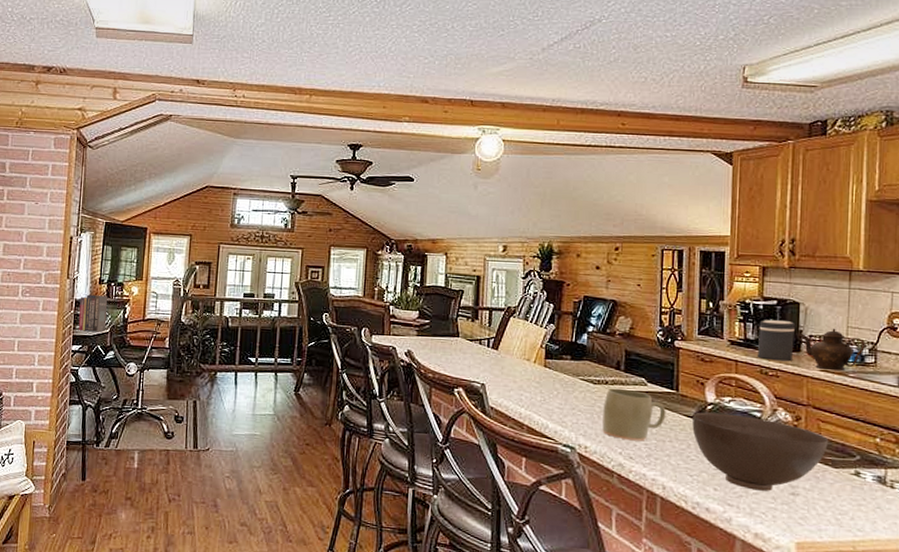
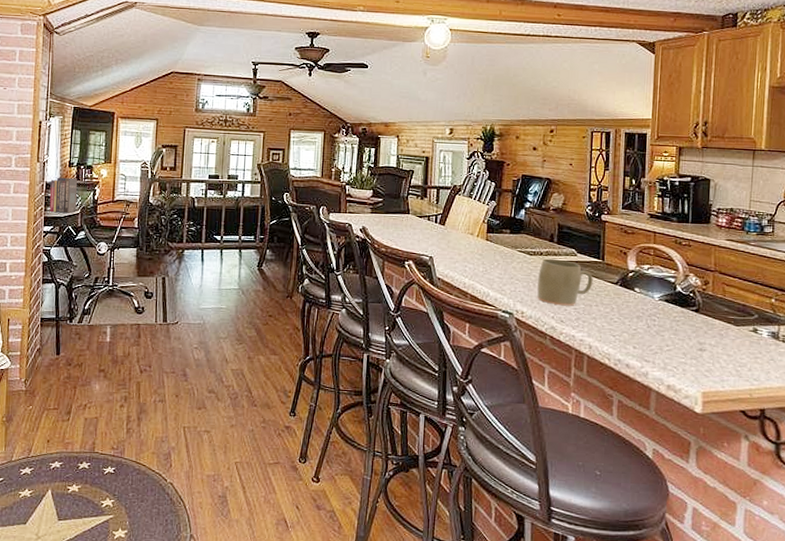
bowl: present [692,412,829,491] -> none [616,279,732,348]
cylinder: present [758,320,795,361] -> none [673,195,706,232]
teapot: present [797,328,866,371] -> none [707,201,766,240]

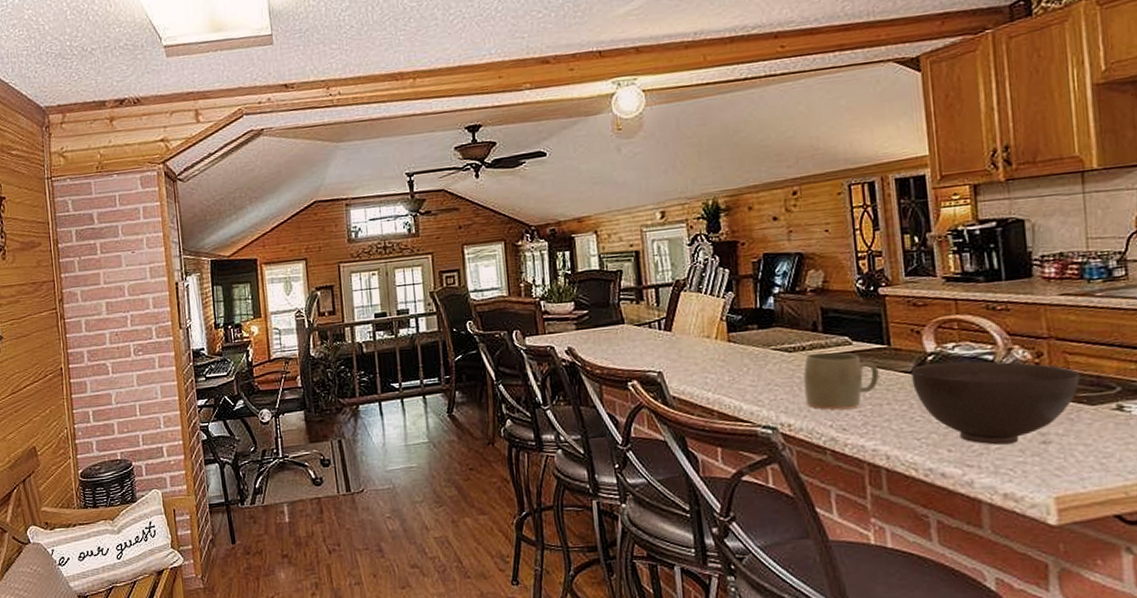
books: present [49,177,78,214] -> none [197,340,231,384]
bowl: none [616,279,732,348] -> present [911,361,1081,445]

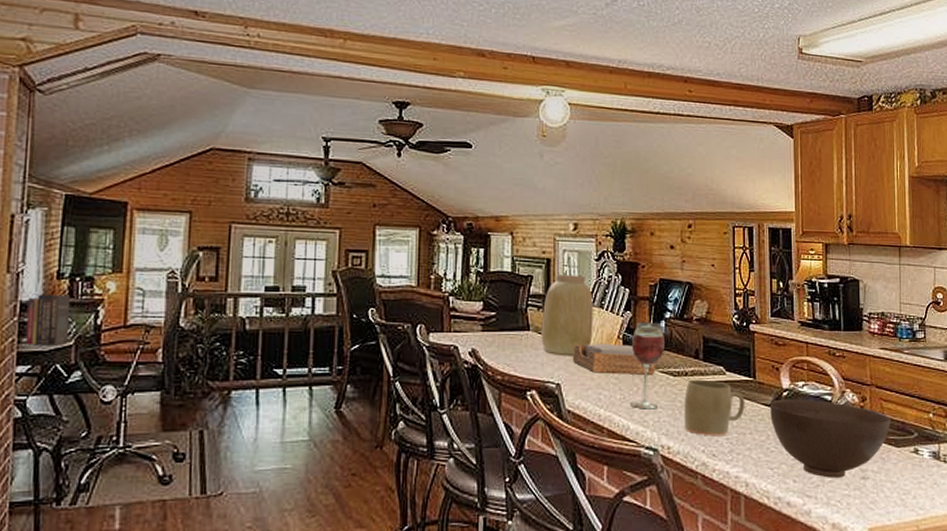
books: none [197,340,231,384] -> present [25,294,71,346]
vase: none [635,262,693,345] -> present [541,275,593,357]
napkin holder: none [672,325,767,358] -> present [572,344,655,376]
wineglass: none [736,299,776,389] -> present [629,322,666,409]

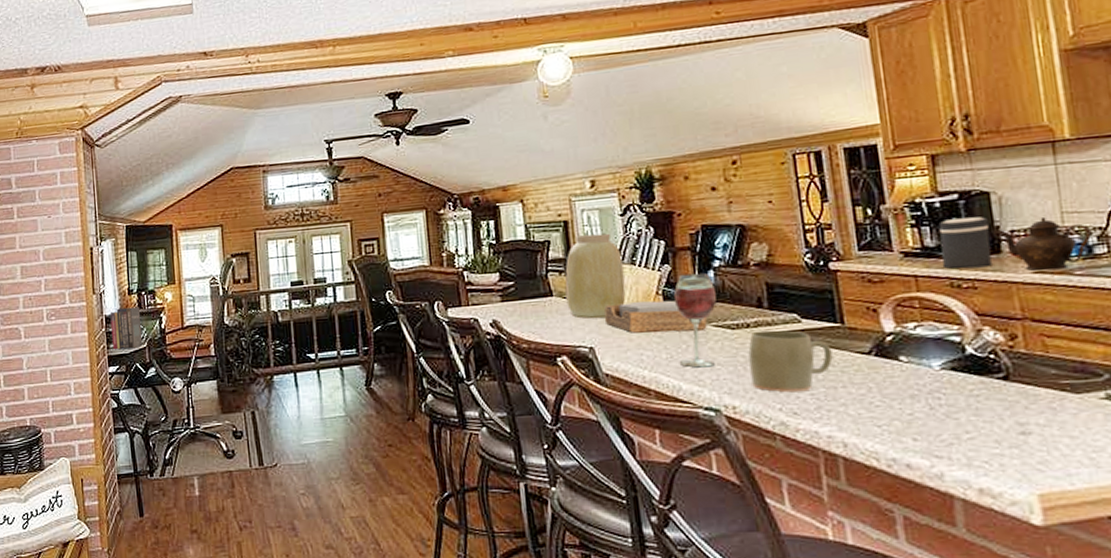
bowl: present [770,399,891,478] -> none [868,342,1062,435]
cylinder: none [825,299,856,341] -> present [938,216,992,270]
teapot: none [859,304,917,348] -> present [993,216,1093,272]

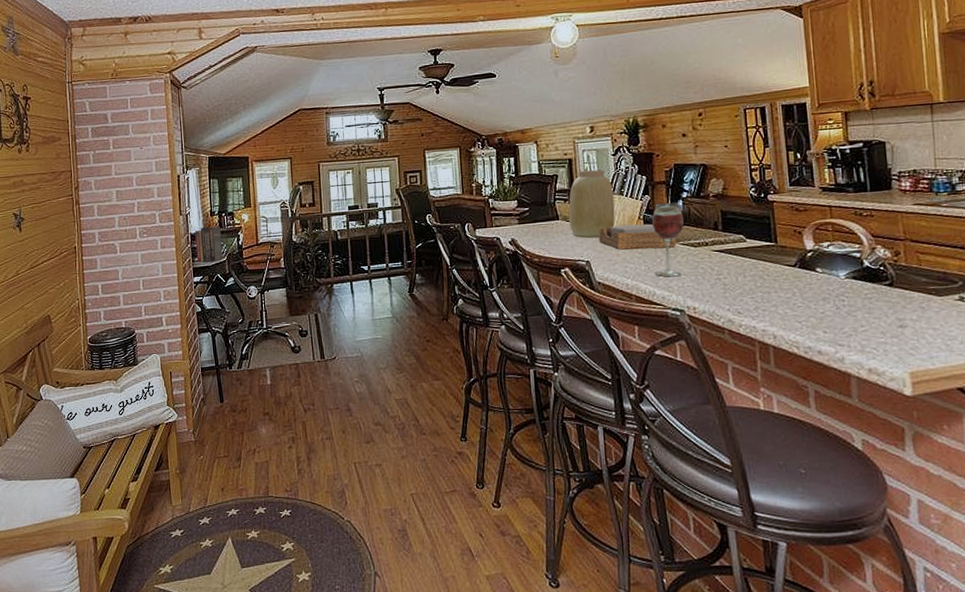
mug: present [748,330,833,393] -> none [706,247,768,297]
cylinder: present [938,216,992,270] -> none [848,161,885,202]
teapot: present [993,216,1093,272] -> none [886,161,956,204]

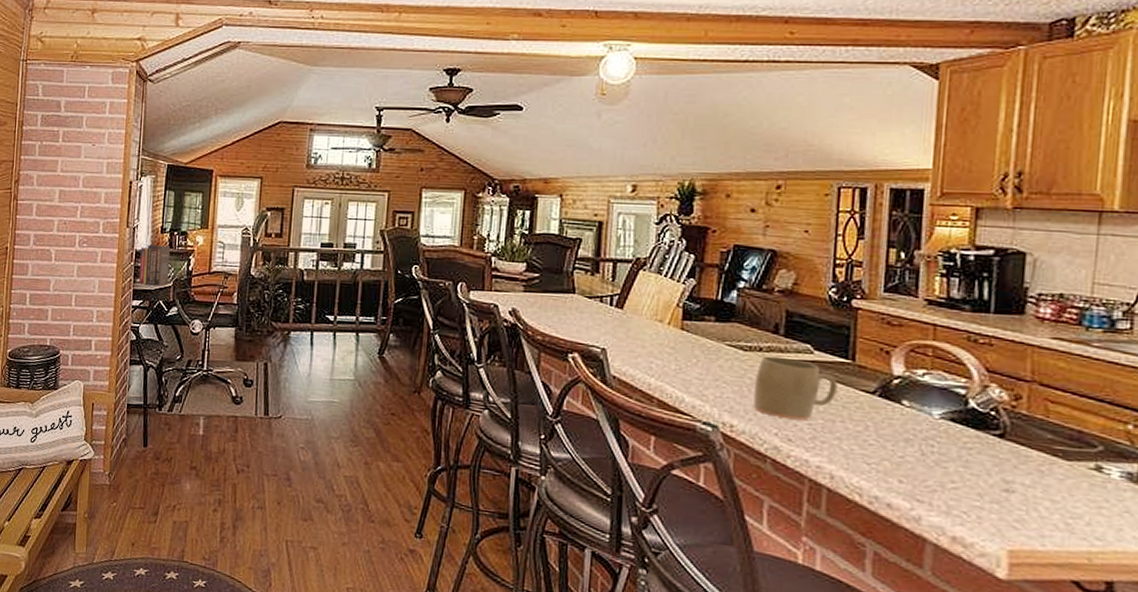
vase: present [568,169,615,239] -> none [587,238,650,323]
napkin holder: present [598,223,676,250] -> none [621,309,721,349]
wineglass: present [651,202,684,277] -> none [686,290,737,384]
mug: none [706,247,768,297] -> present [753,356,838,421]

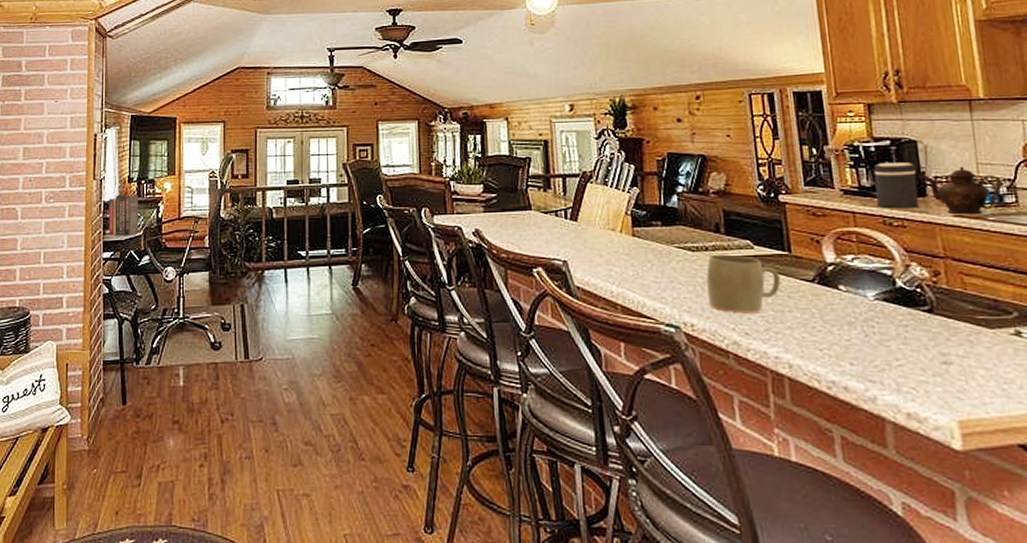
cylinder: none [965,274,1018,326] -> present [873,162,918,209]
teapot: none [1021,284,1119,339] -> present [919,166,1003,215]

